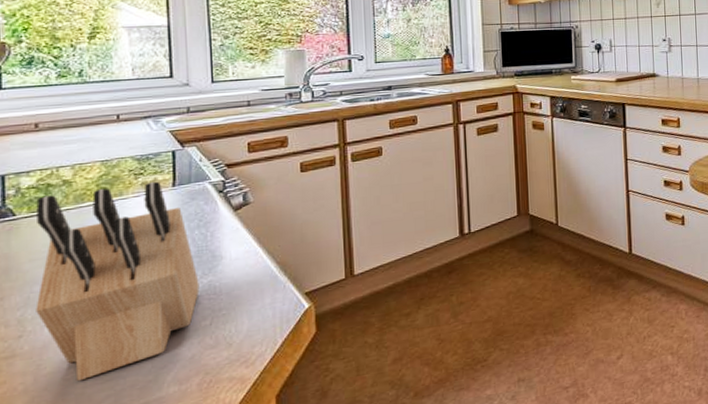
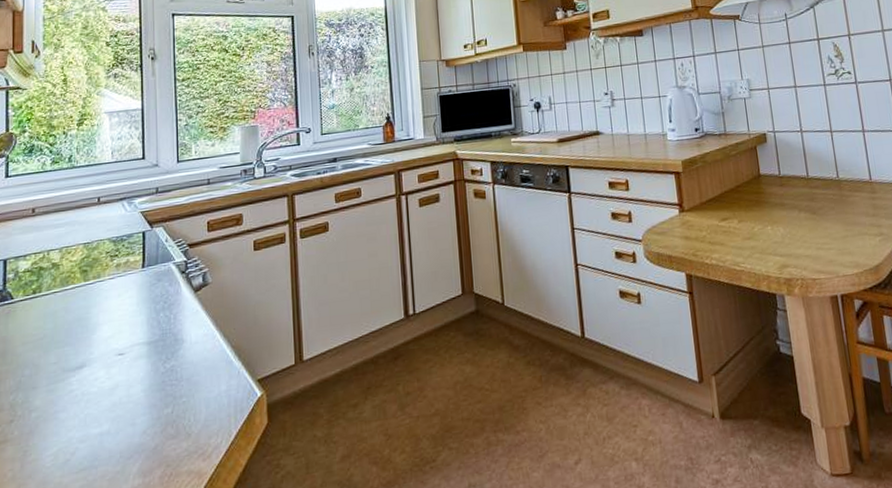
knife block: present [36,181,200,381] -> none [25,262,163,470]

